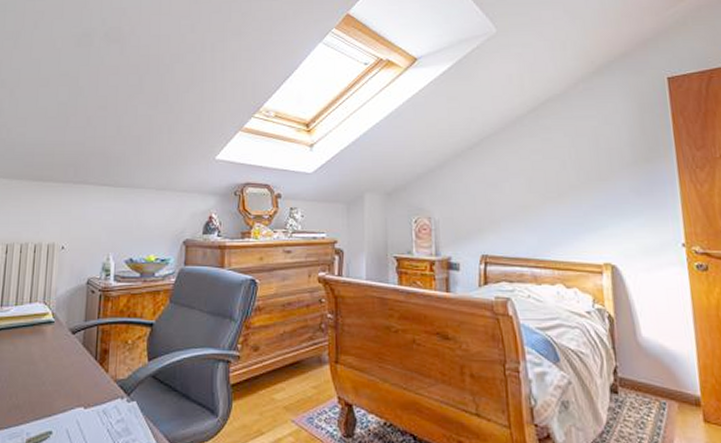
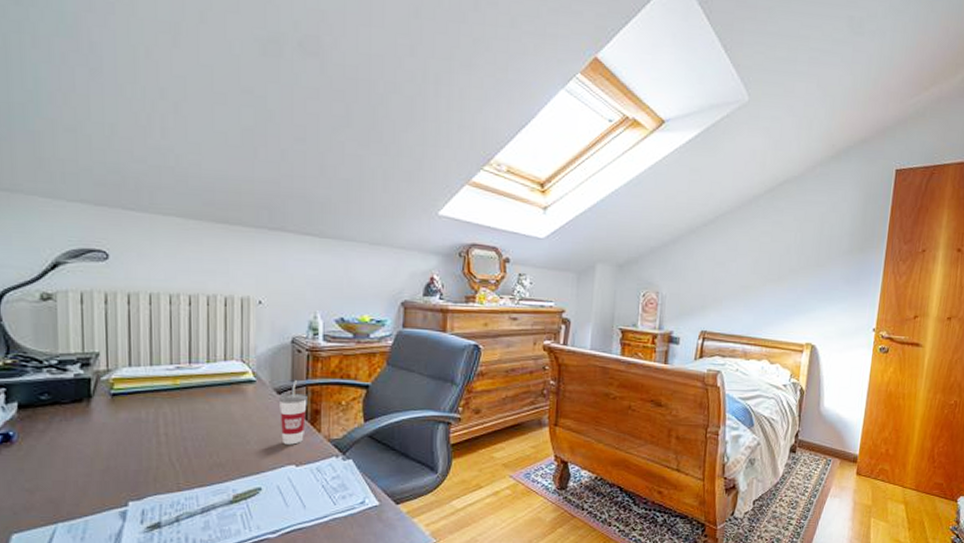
cup: none [73,320,98,386] -> present [280,380,307,445]

